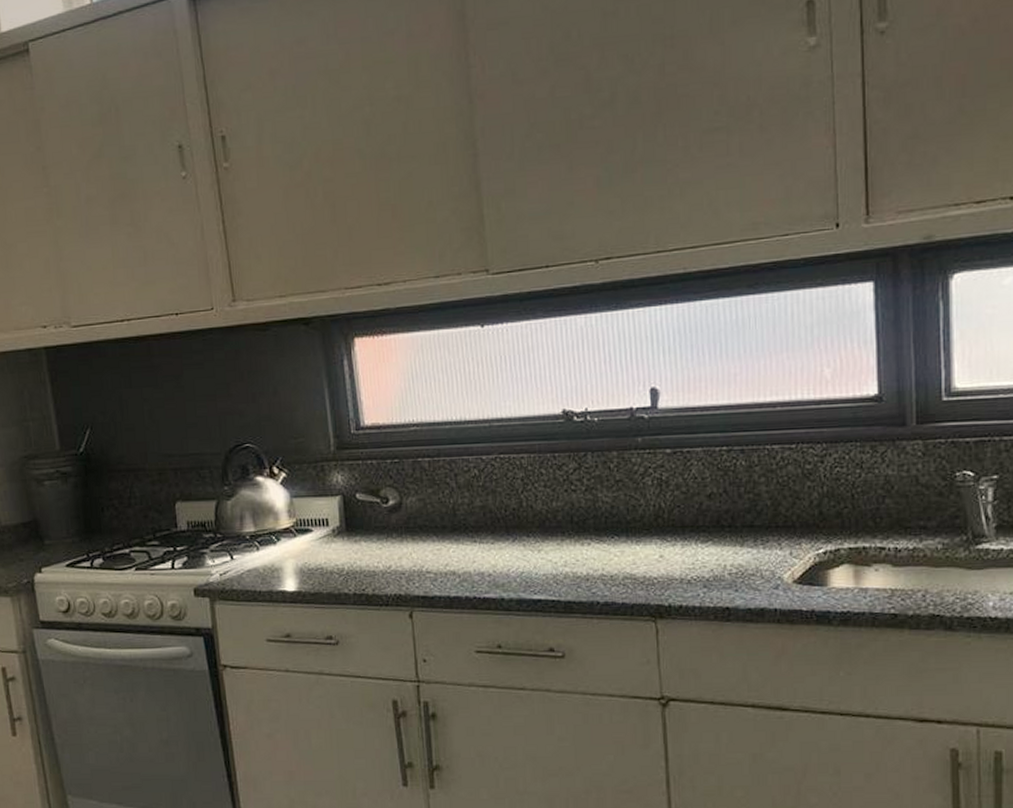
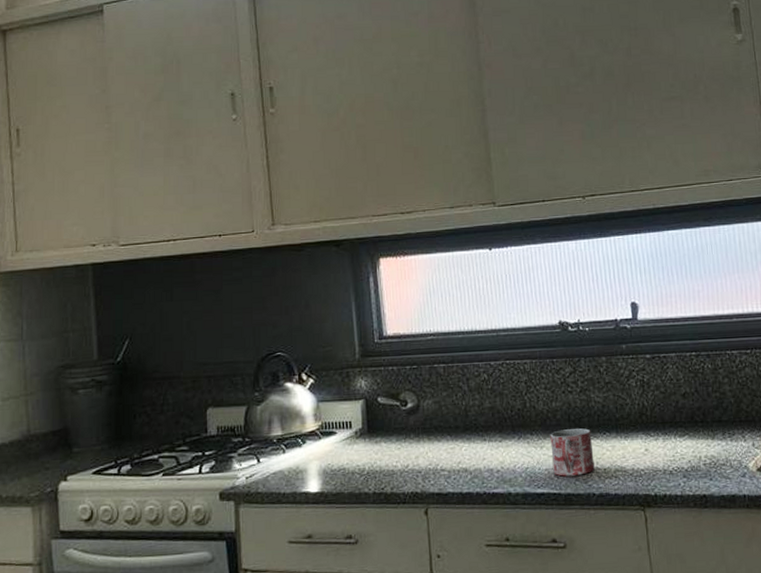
mug: none [549,531,600,583] -> present [550,428,595,477]

